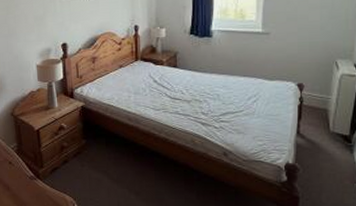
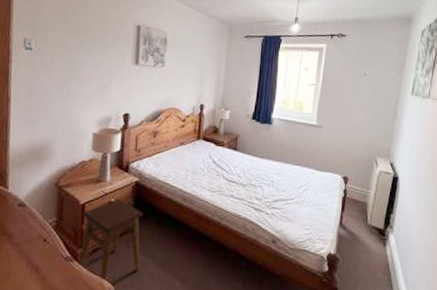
stool: none [38,122,96,196] -> present [78,198,143,281]

